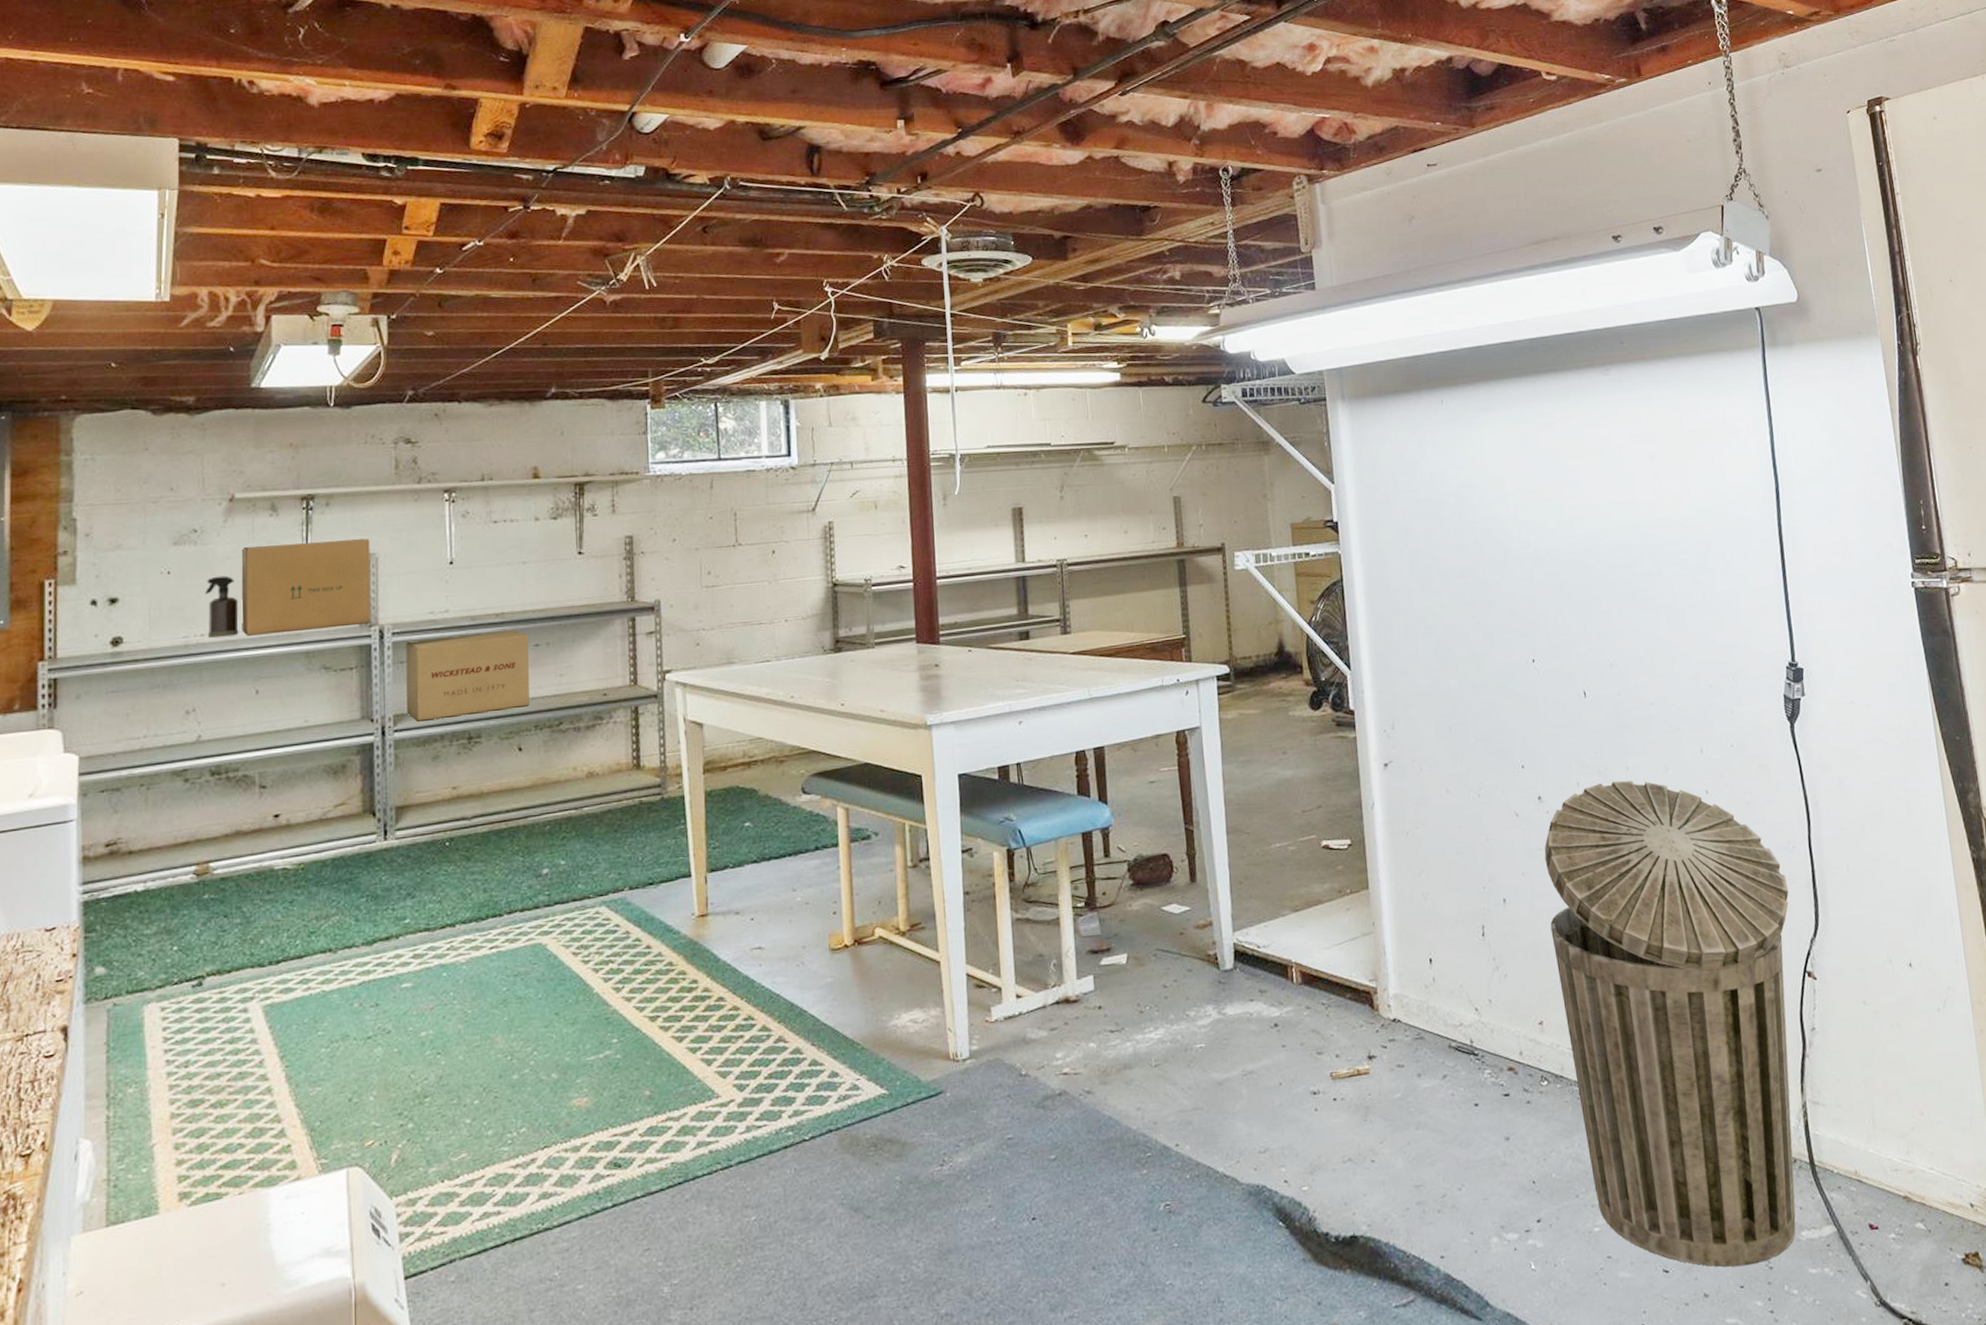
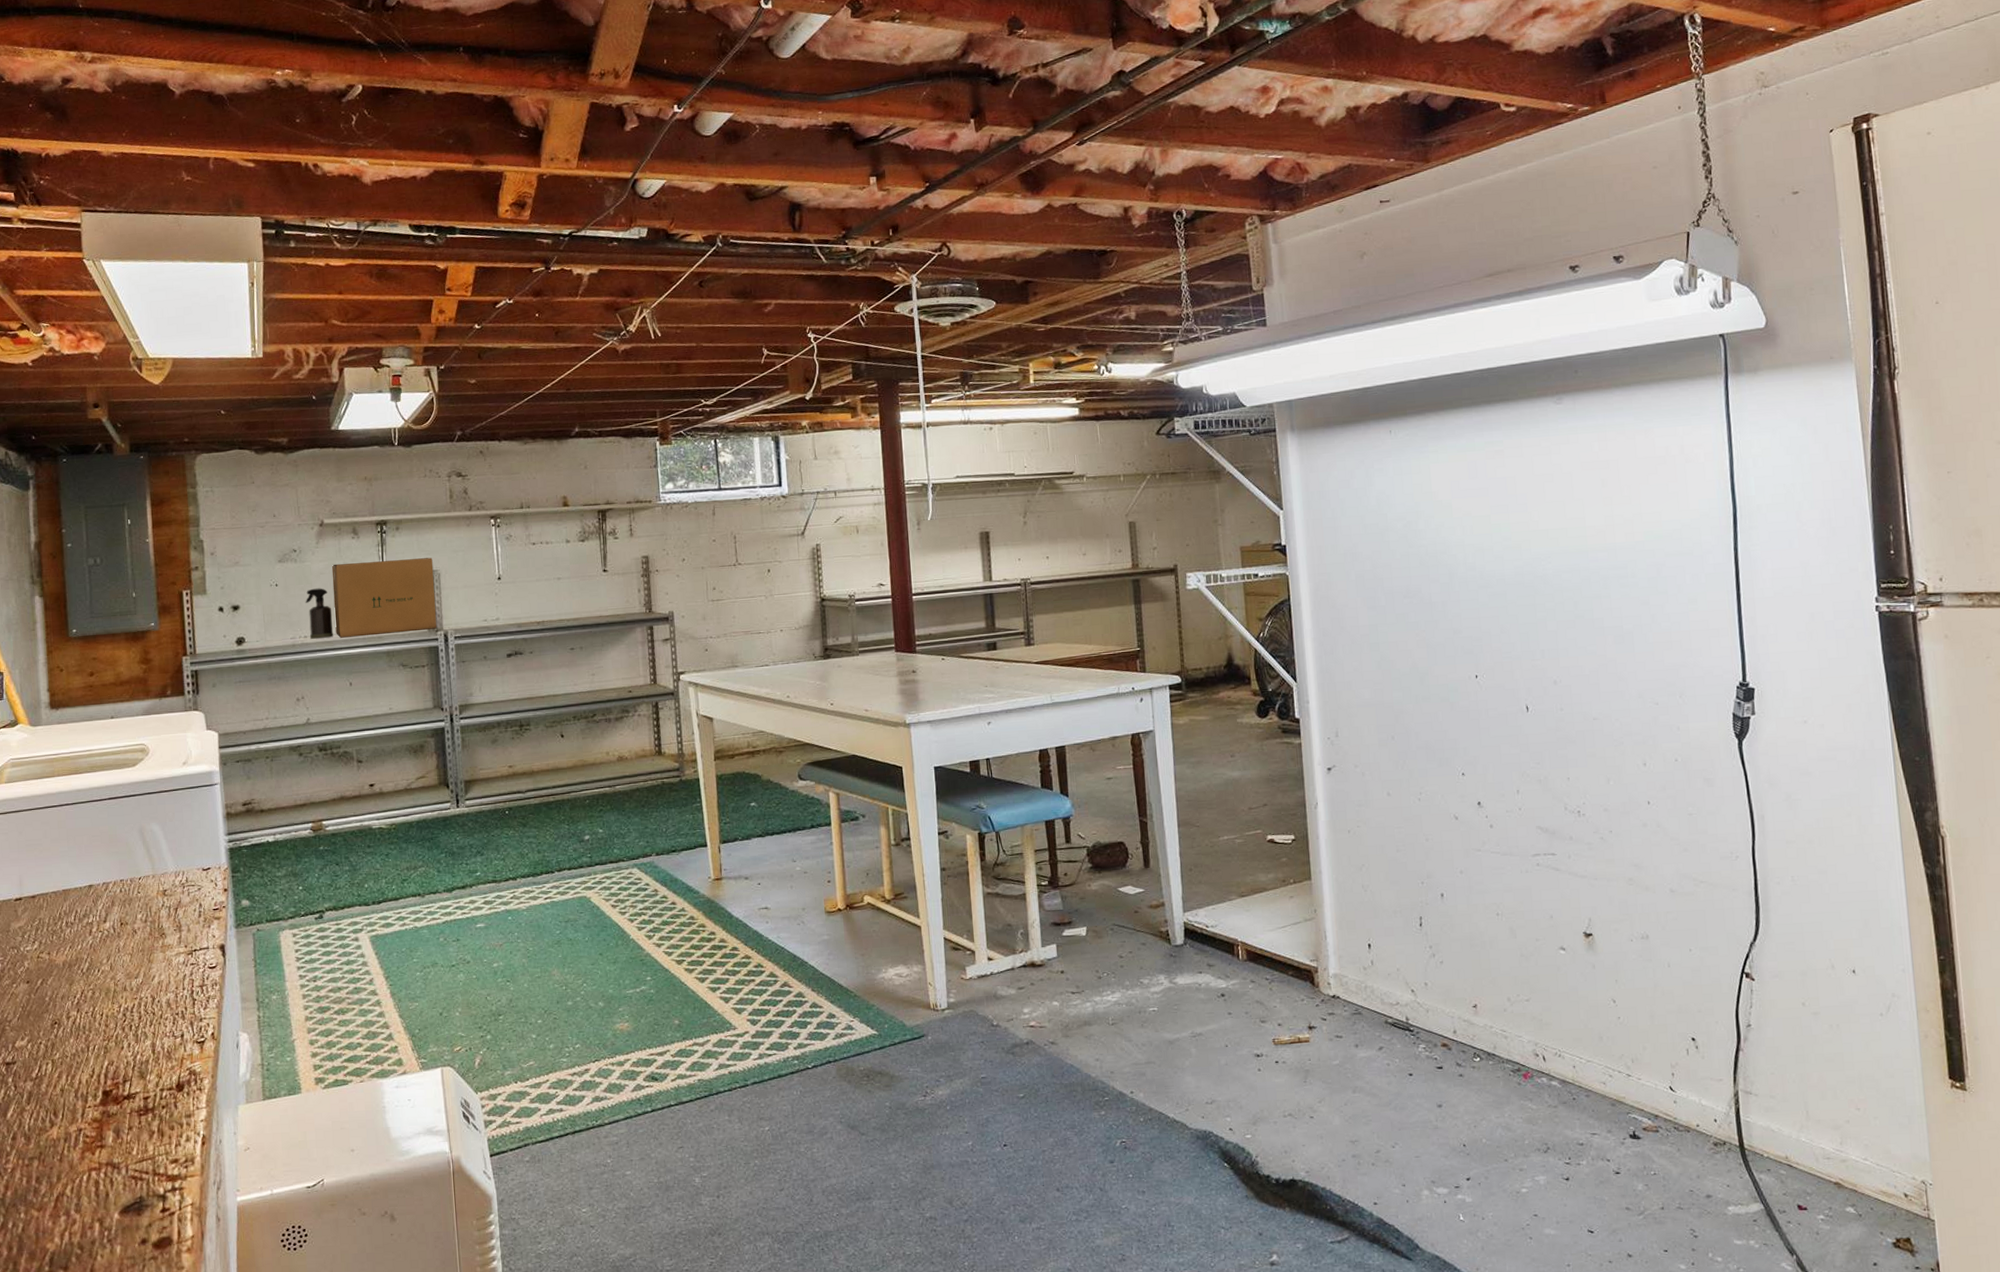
box: present [406,630,530,722] -> none [466,636,568,711]
trash can: present [1544,780,1796,1267] -> none [1482,789,1730,1233]

